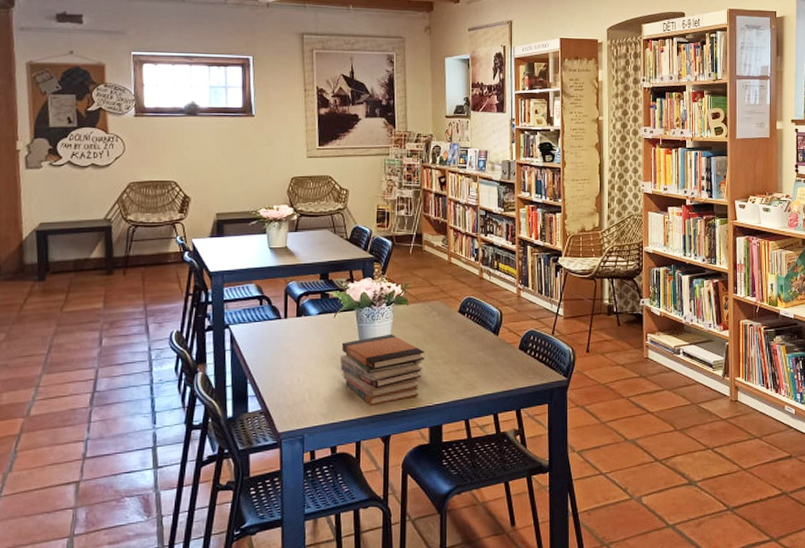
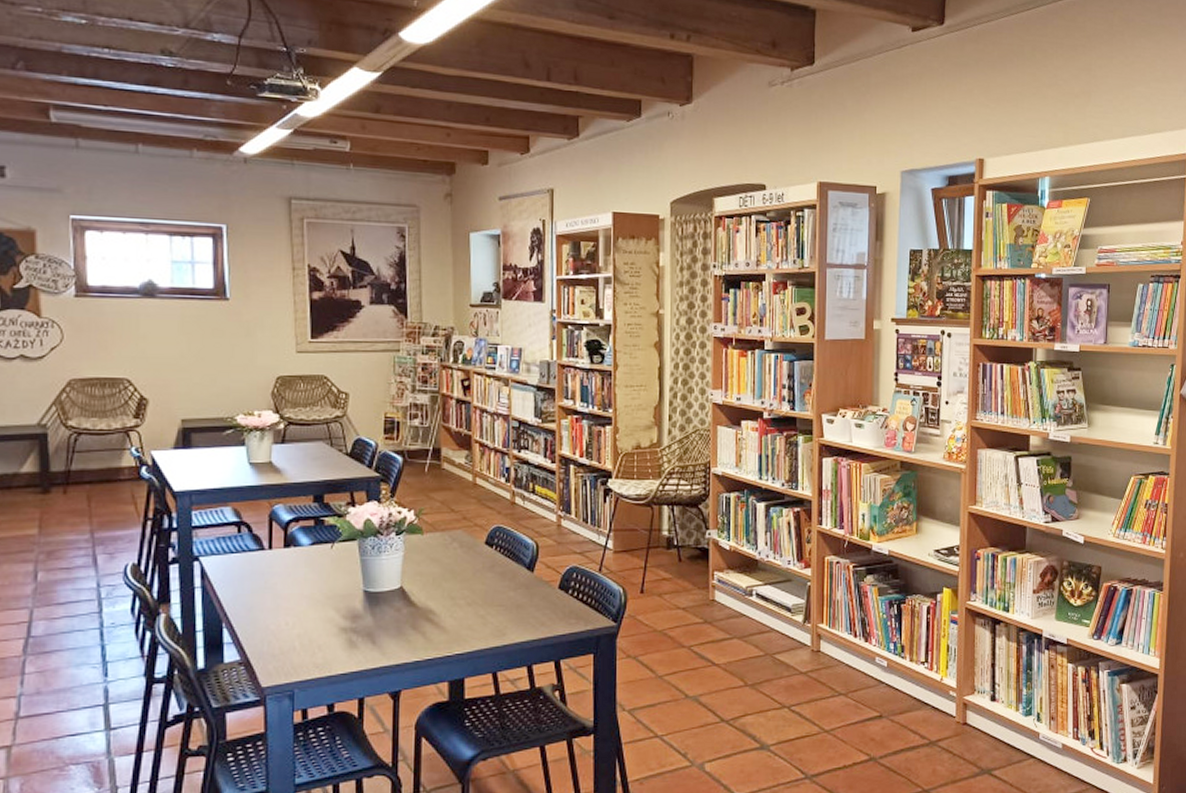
book stack: present [340,334,424,406] -> none [338,569,443,656]

